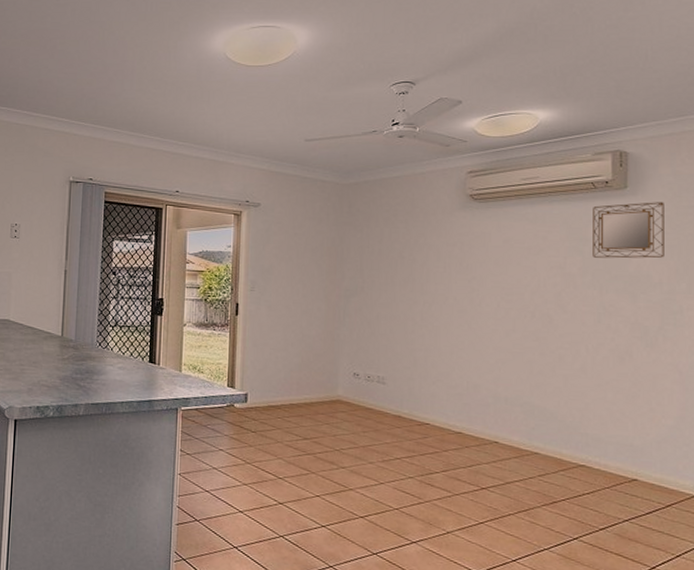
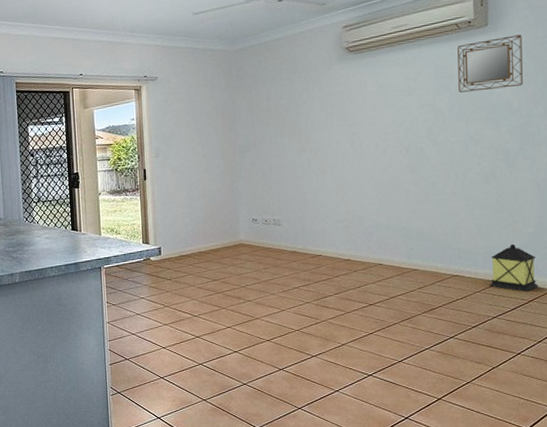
lamp: none [621,435,678,495] -> present [489,243,539,292]

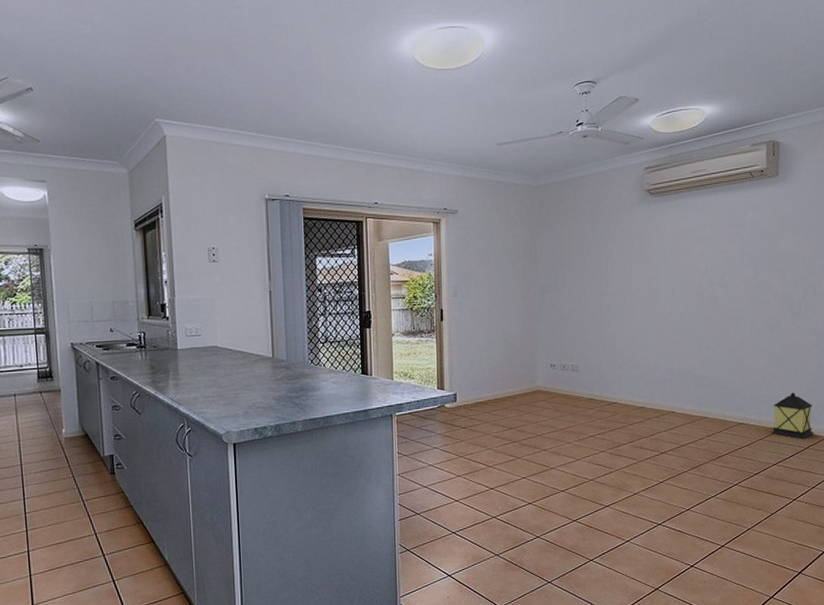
home mirror: present [457,35,523,93] -> none [750,187,808,241]

